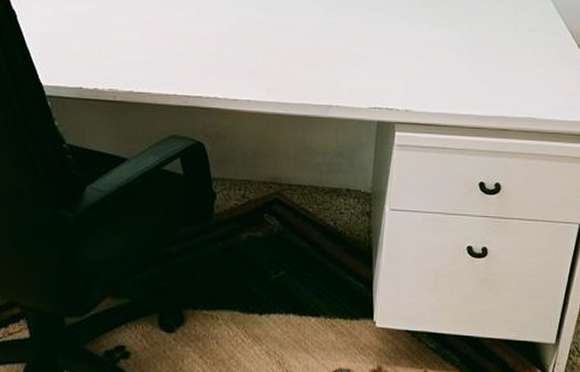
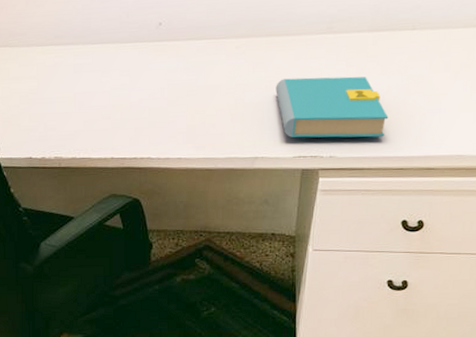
book: none [350,26,463,94] -> present [275,76,389,138]

